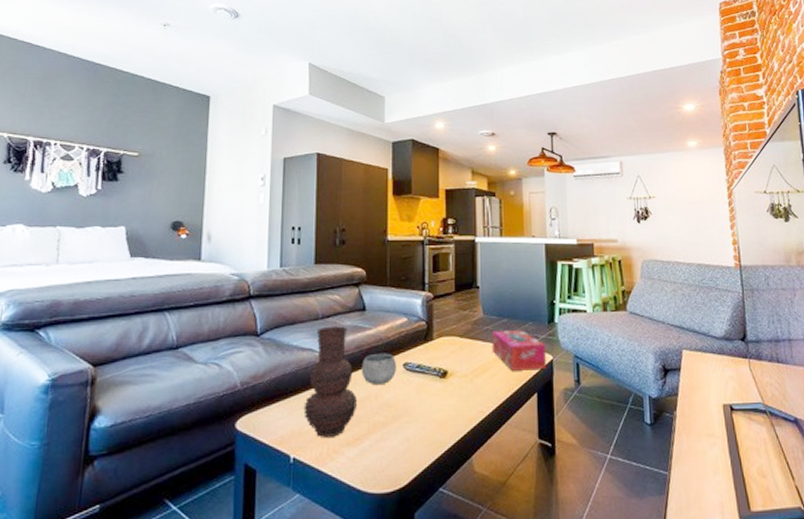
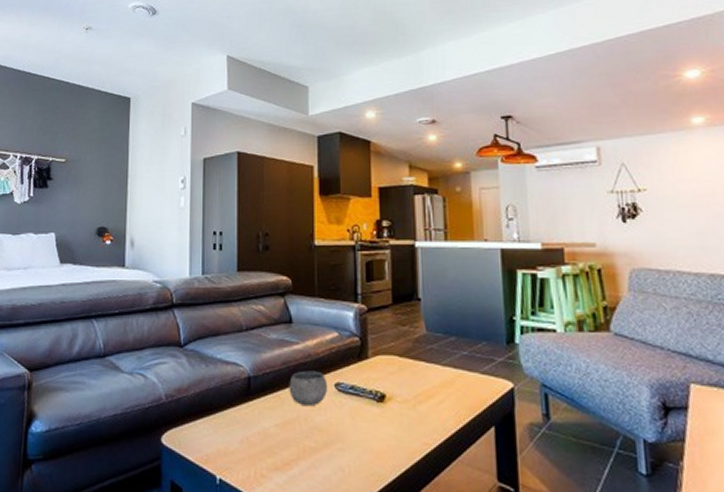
vase: present [303,326,358,439] -> none [229,339,286,461]
tissue box: present [491,330,546,371] -> none [436,350,505,399]

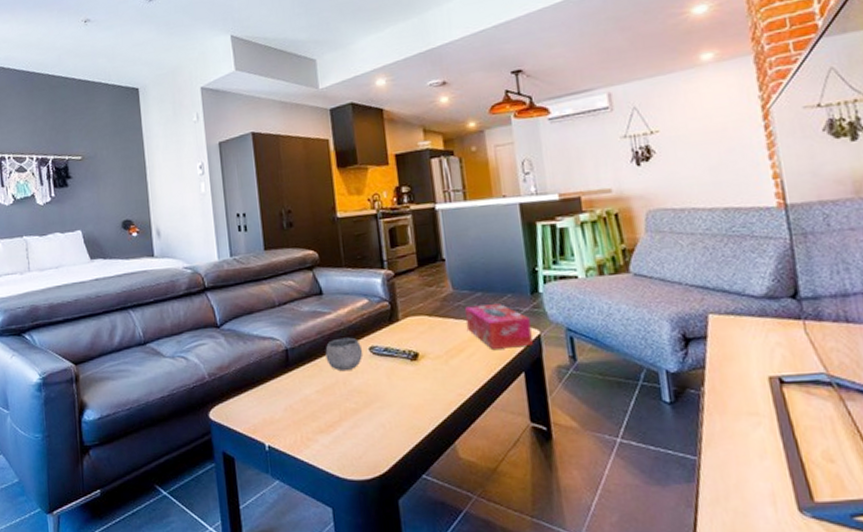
tissue box: none [436,350,505,399] -> present [464,304,533,349]

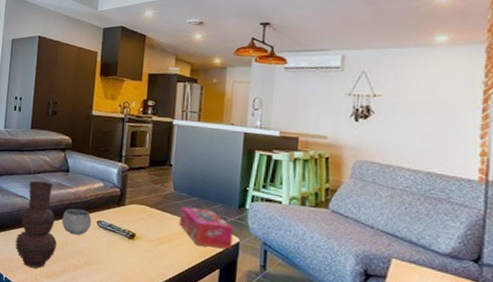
vase: none [271,312,326,427] -> present [15,180,58,268]

